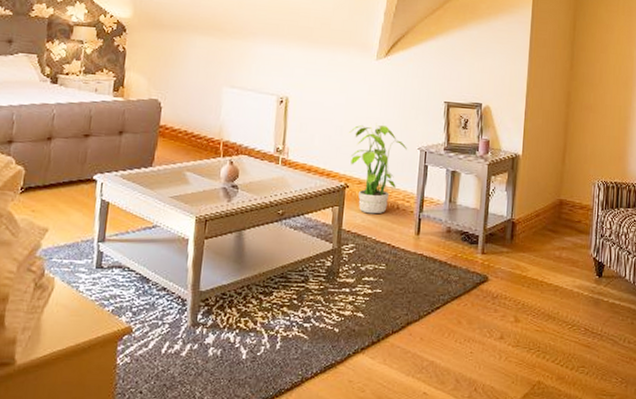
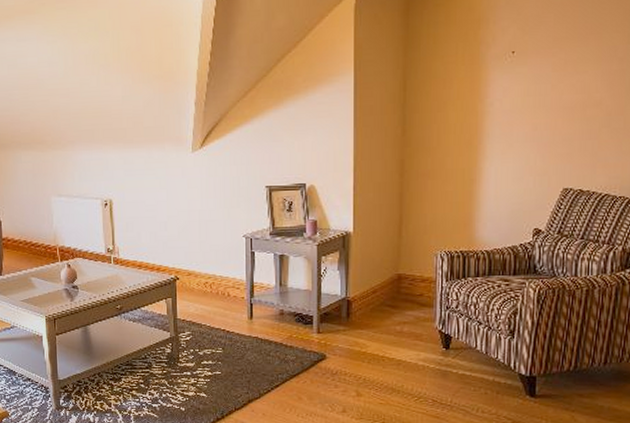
potted plant: present [348,123,407,214] -> none [172,215,232,303]

